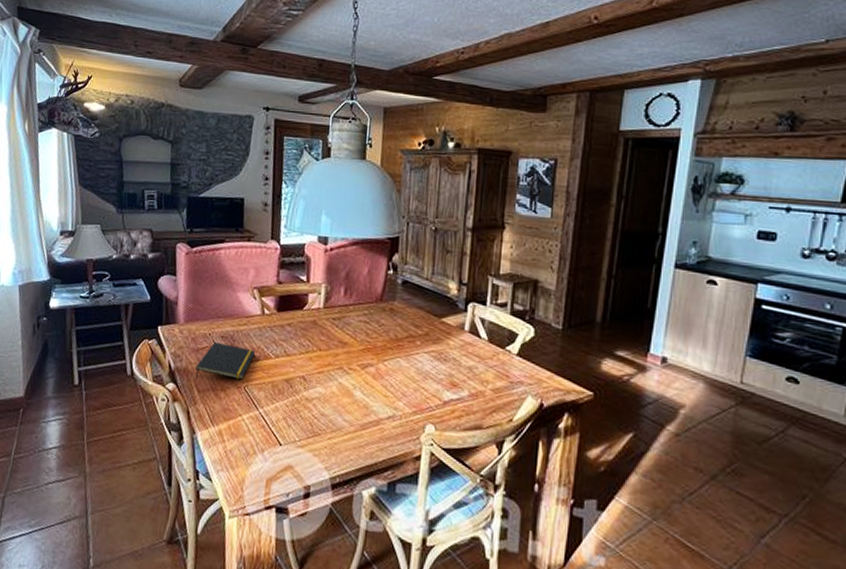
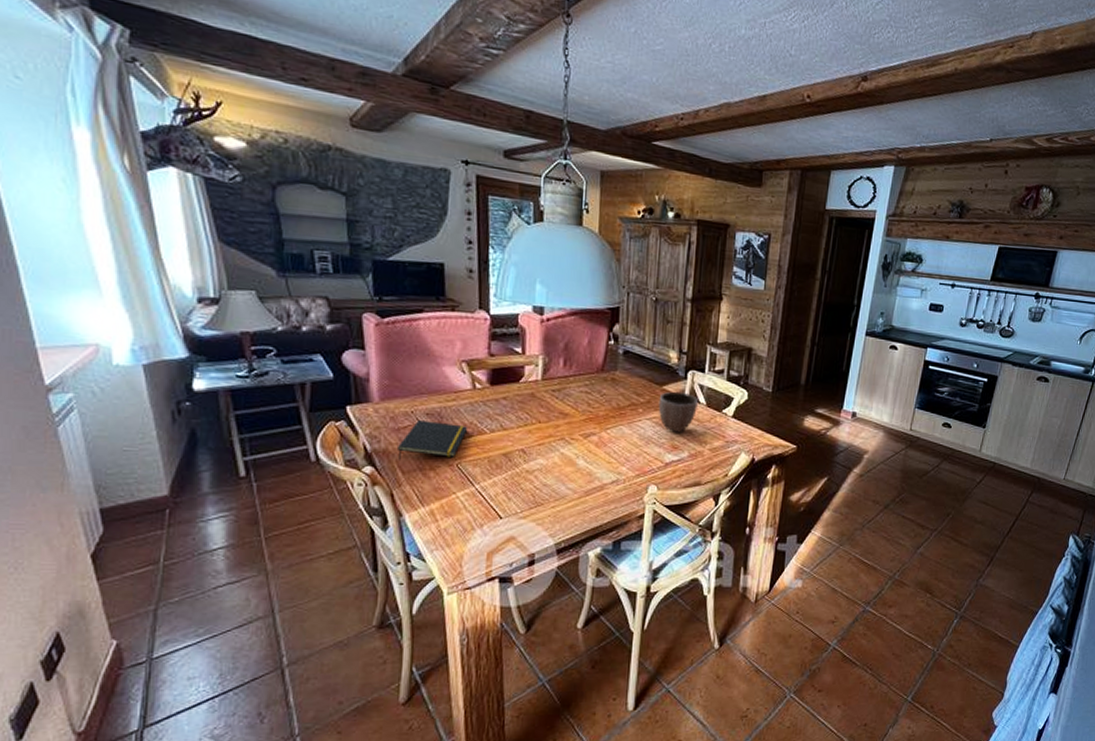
decorative bowl: none [436,324,479,370] -> present [658,391,698,433]

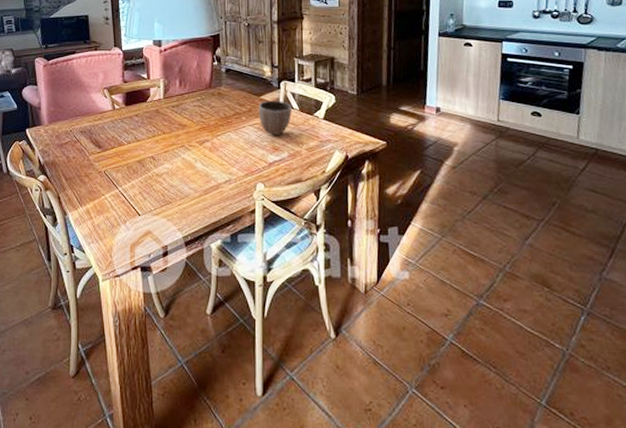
notepad: present [396,419,467,460] -> none [61,136,110,169]

